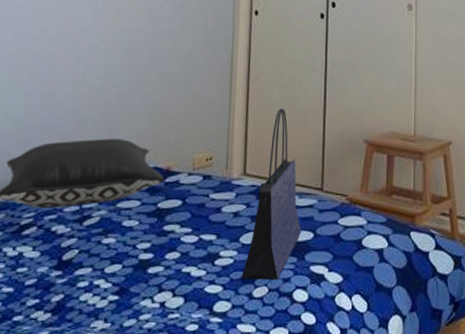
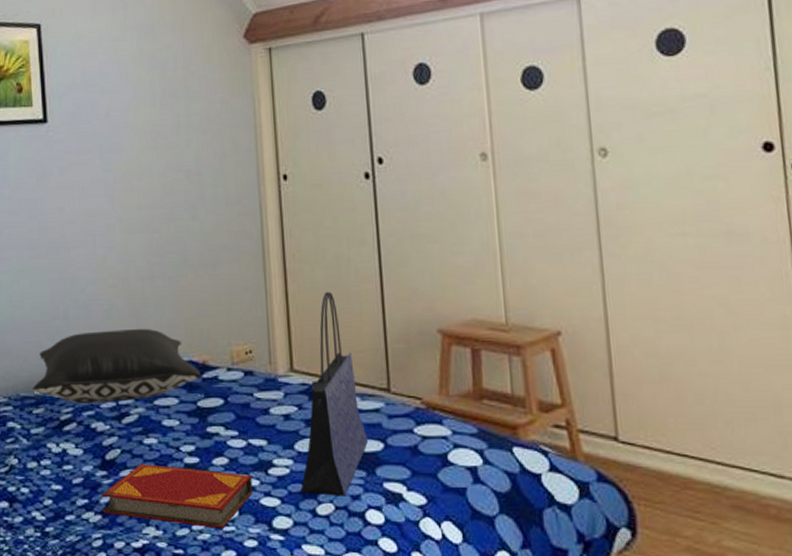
hardback book: none [53,262,199,317] -> present [102,464,253,529]

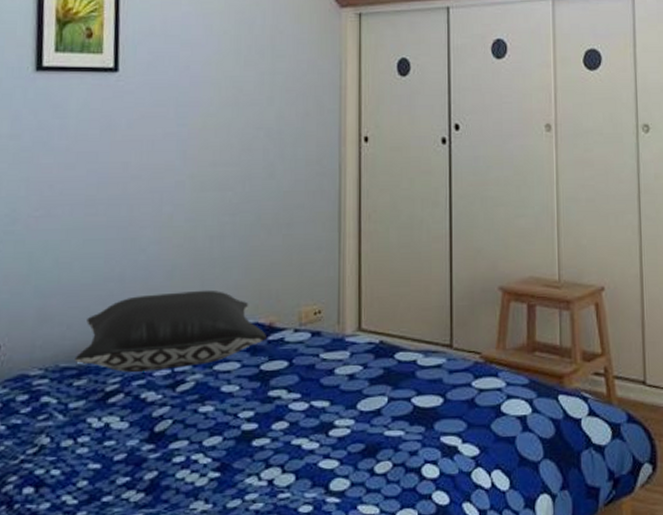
hardback book: present [102,464,253,529] -> none [146,434,311,497]
tote bag: present [300,291,368,497] -> none [360,251,428,454]

